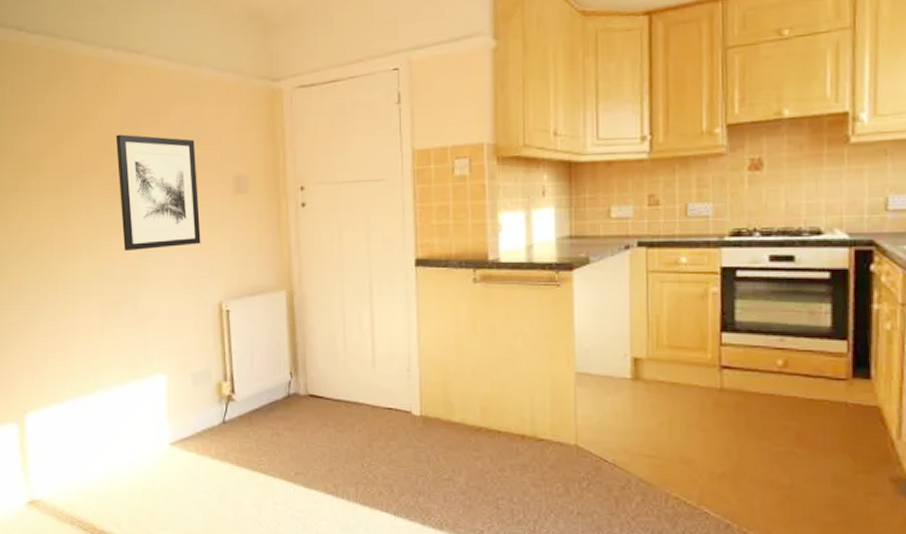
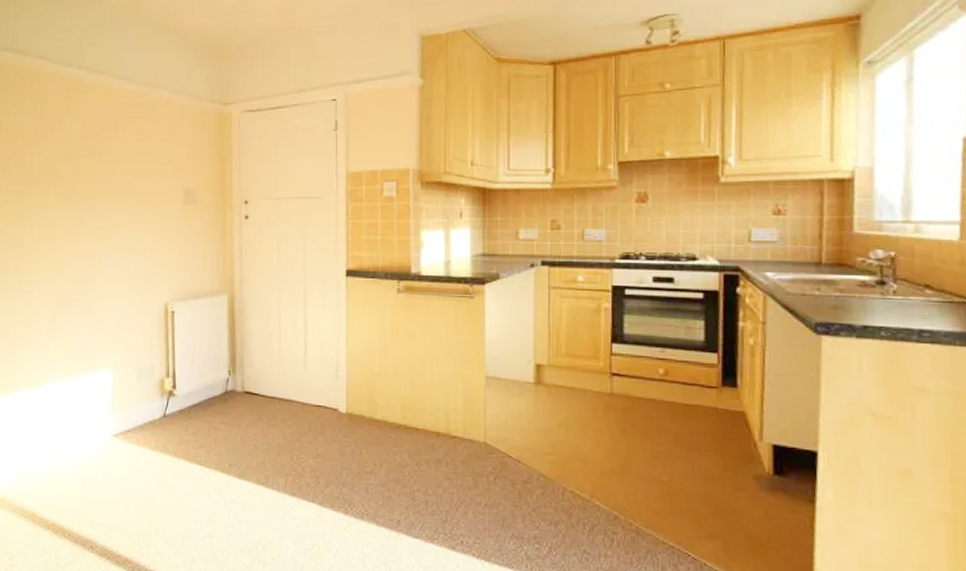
wall art: present [115,134,201,250] -> none [75,146,151,253]

